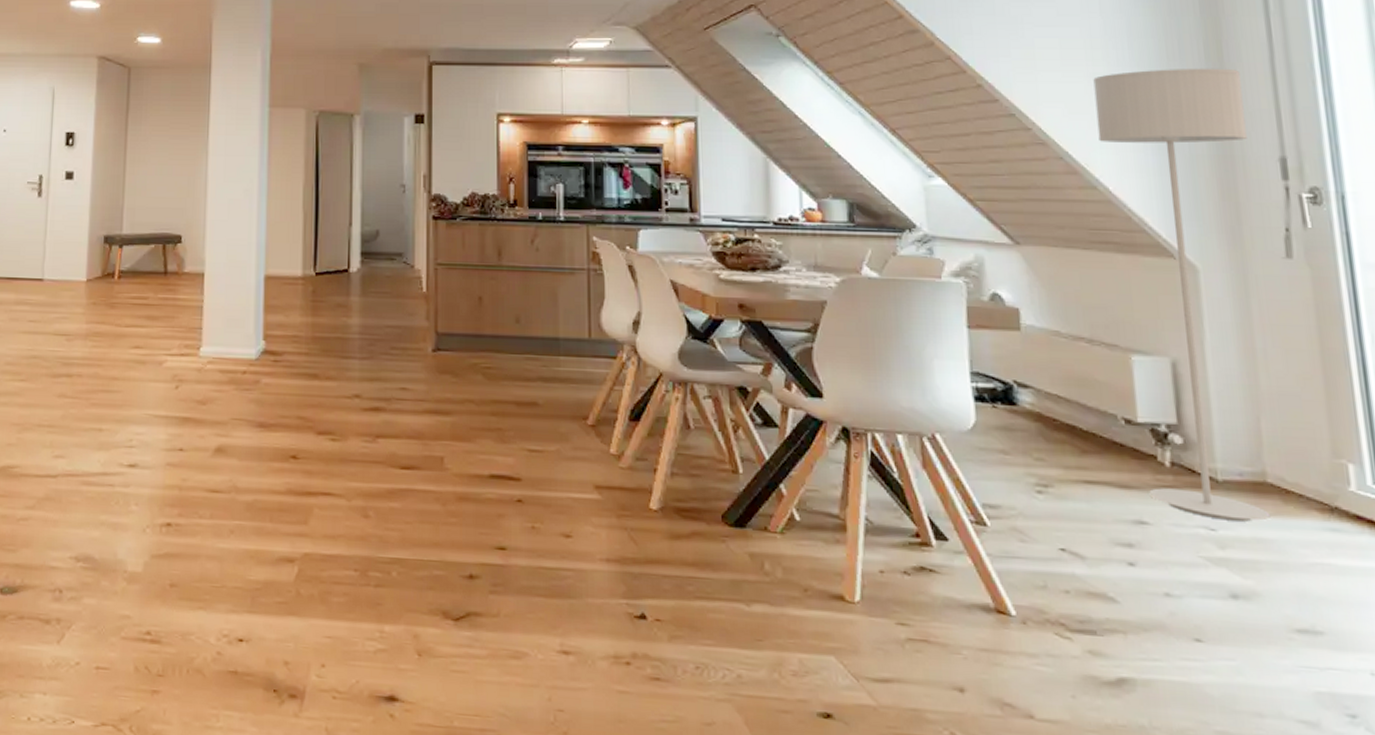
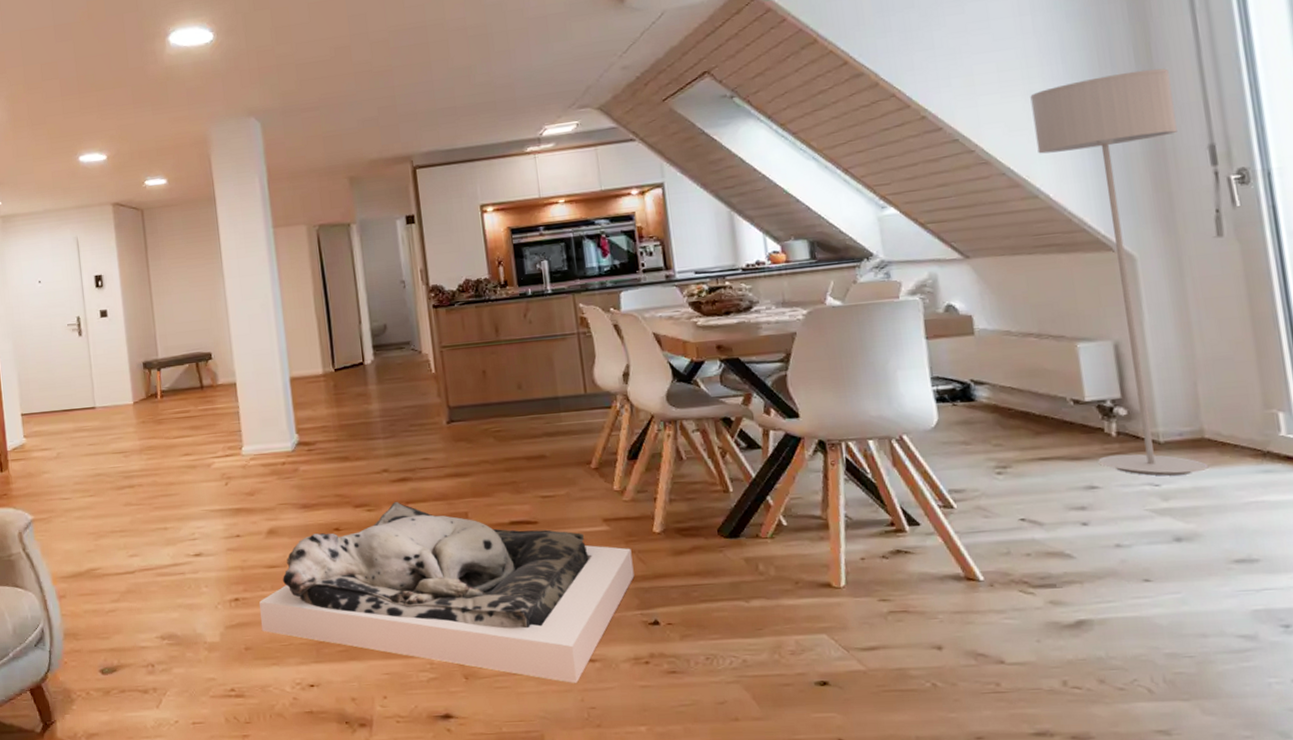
dog bed: none [192,433,623,677] -> present [259,501,634,683]

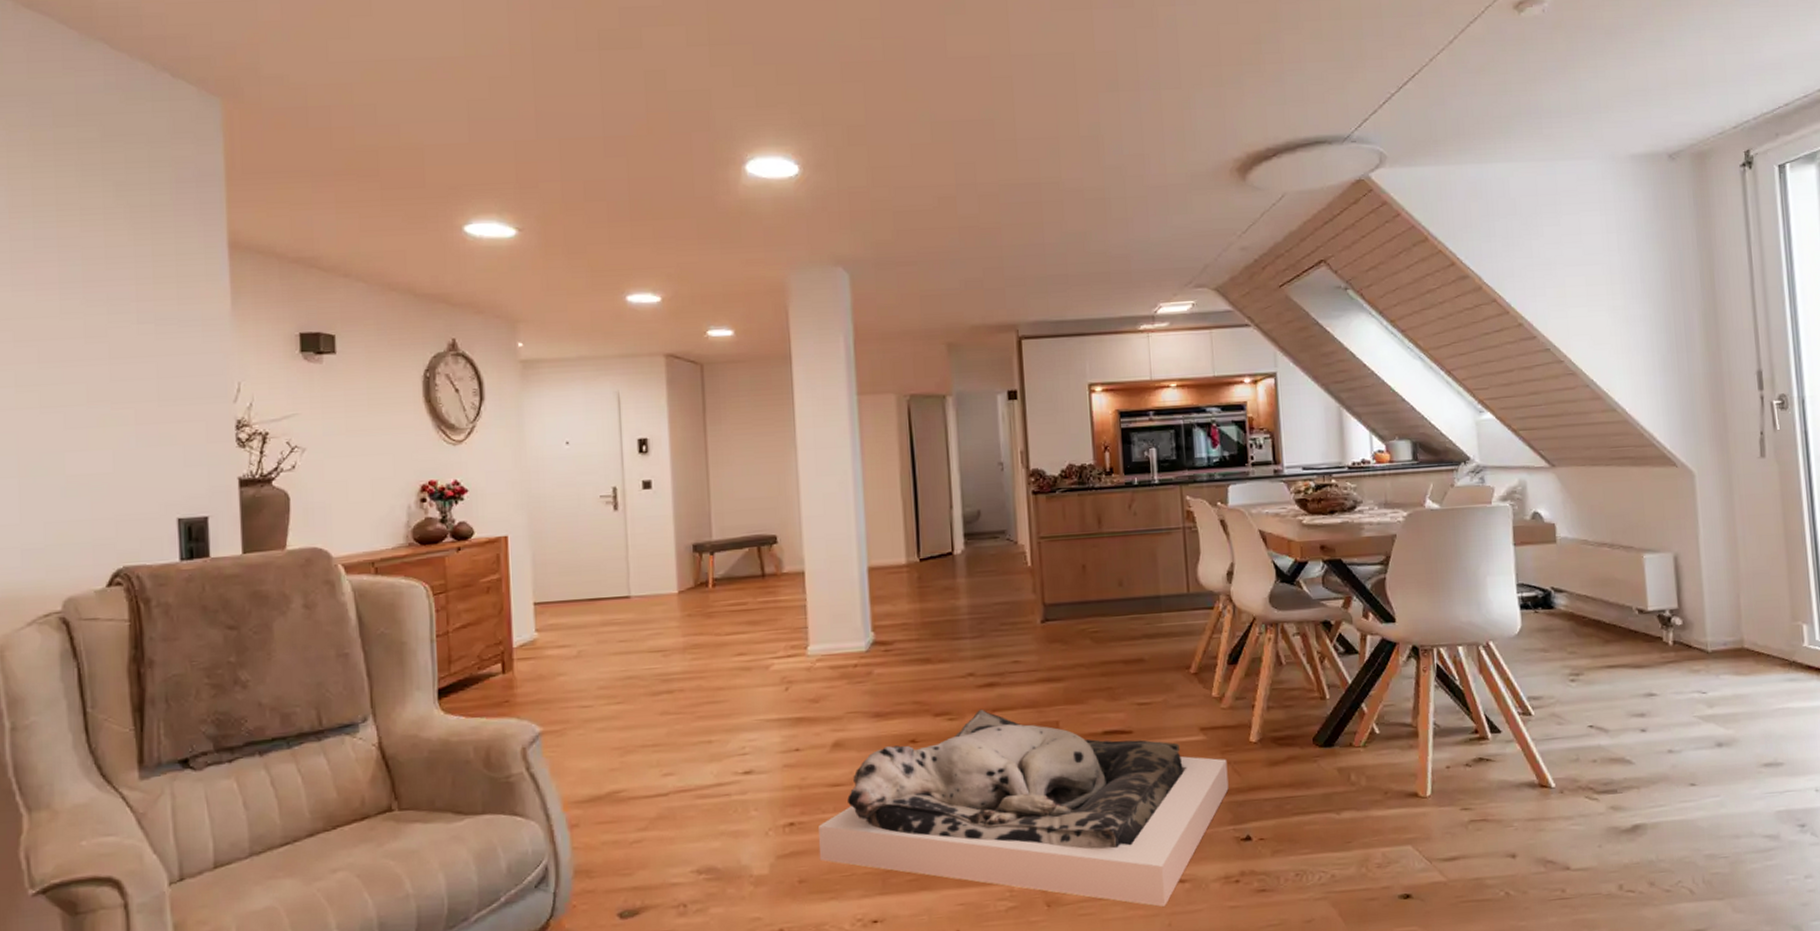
floor lamp: present [1030,68,1209,476] -> none [1613,294,1747,684]

